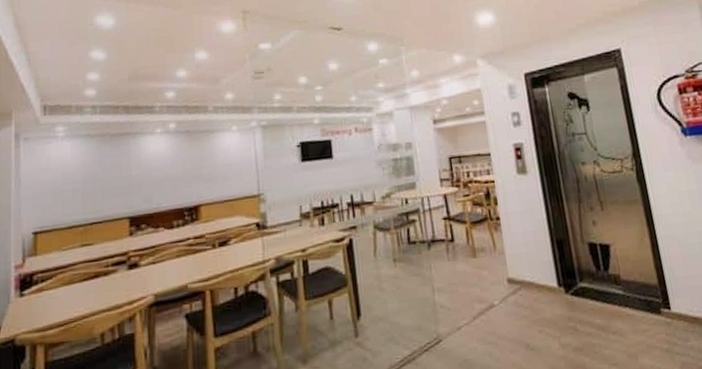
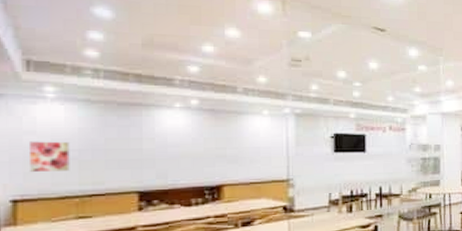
wall art: none [46,175,76,205] -> present [30,141,70,172]

